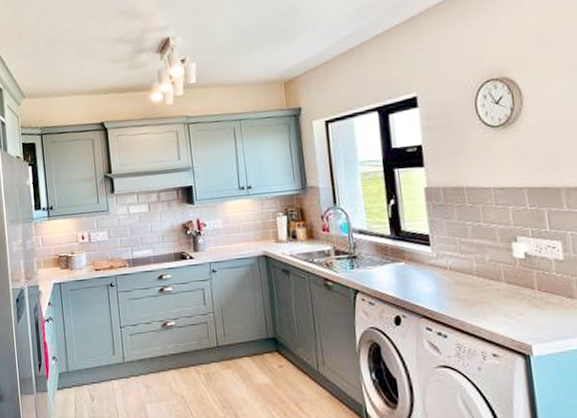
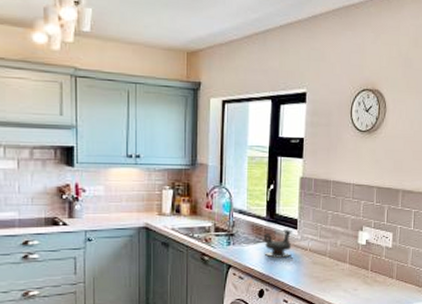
teapot: none [390,247,428,280] -> present [263,229,294,258]

